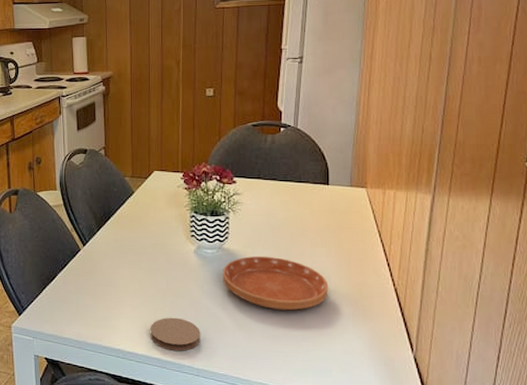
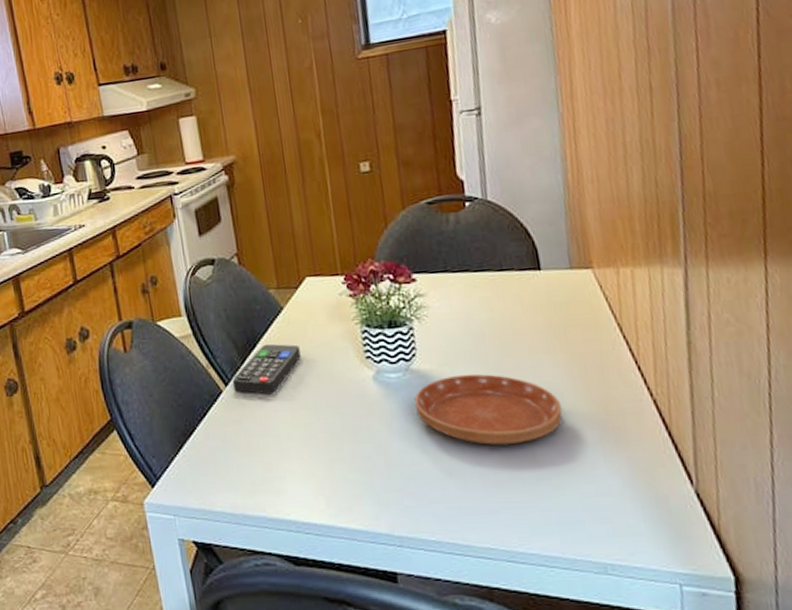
remote control: none [90,218,143,256] -> present [233,343,301,395]
coaster: present [150,317,200,351] -> none [327,469,398,515]

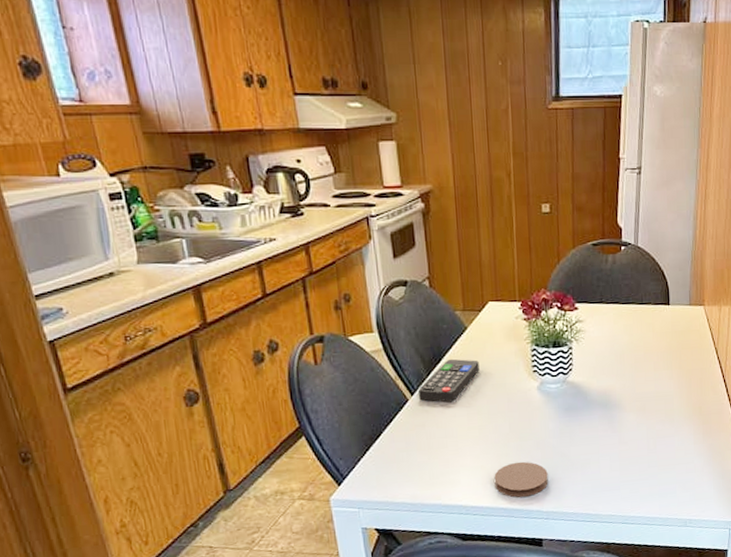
coaster: none [327,469,398,515] -> present [494,461,548,498]
saucer: present [414,374,563,446] -> none [568,385,672,439]

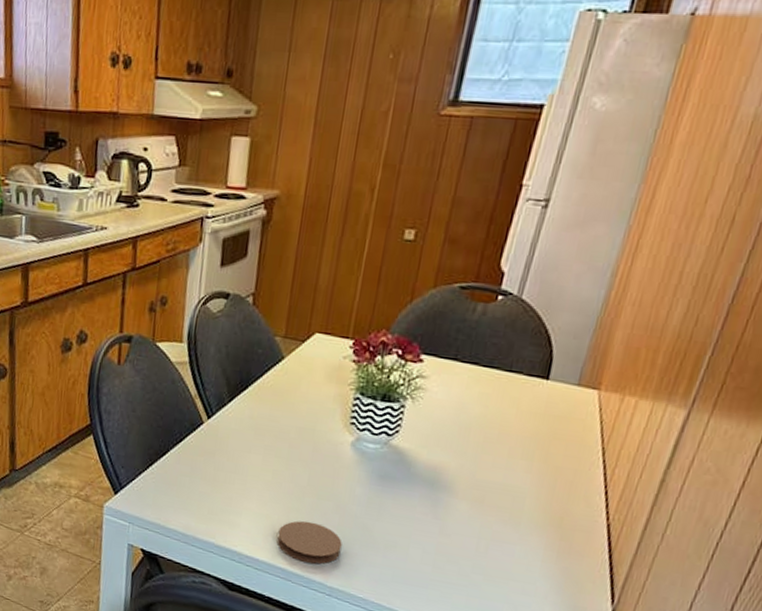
remote control: present [419,359,479,402] -> none [215,388,290,436]

